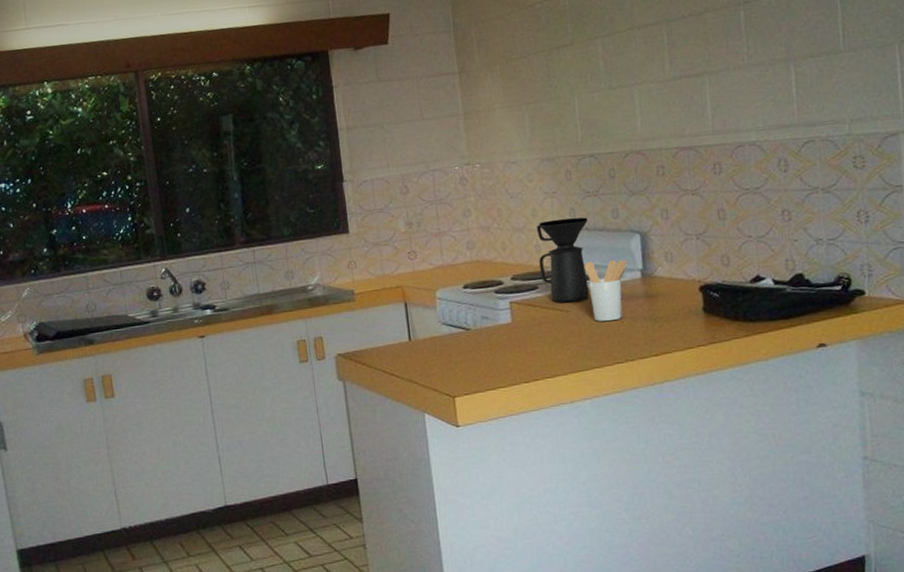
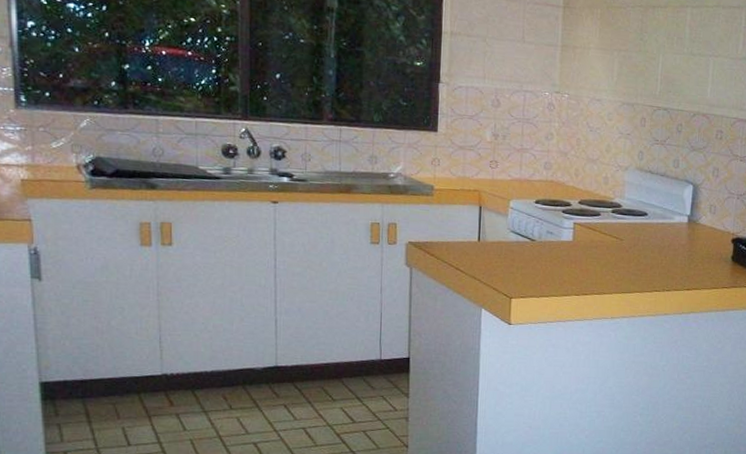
coffee maker: present [537,217,590,303] -> none [604,158,653,233]
utensil holder: present [584,260,627,322] -> none [642,200,679,255]

